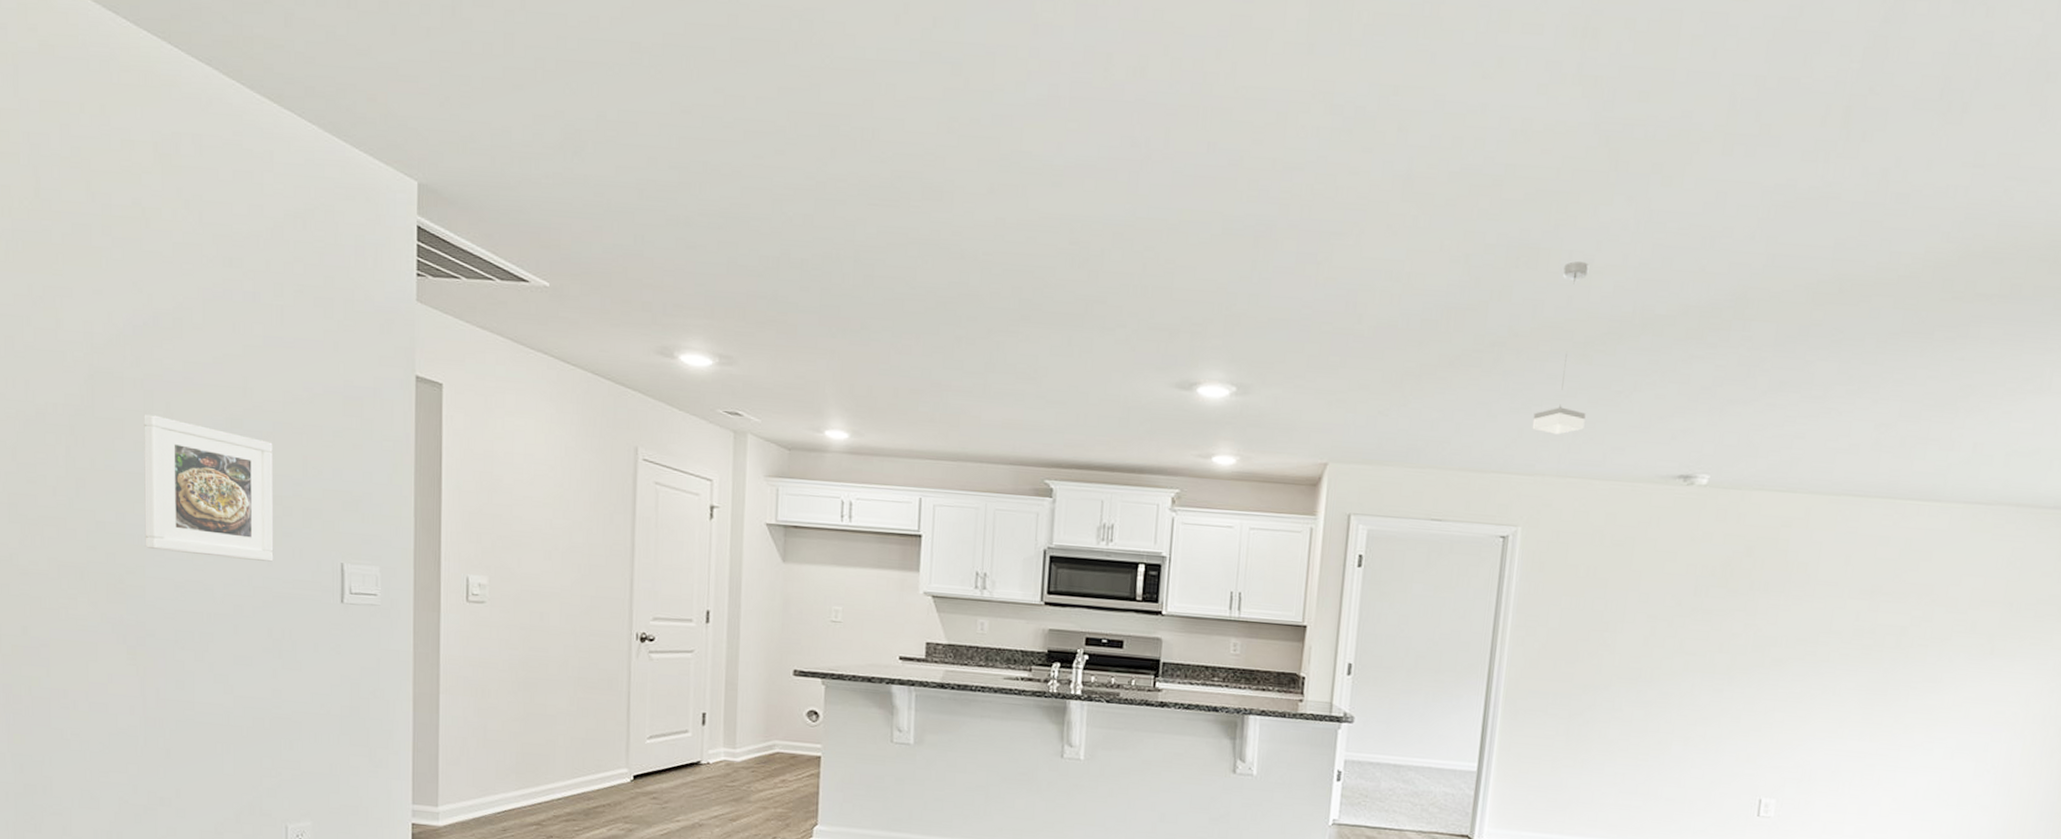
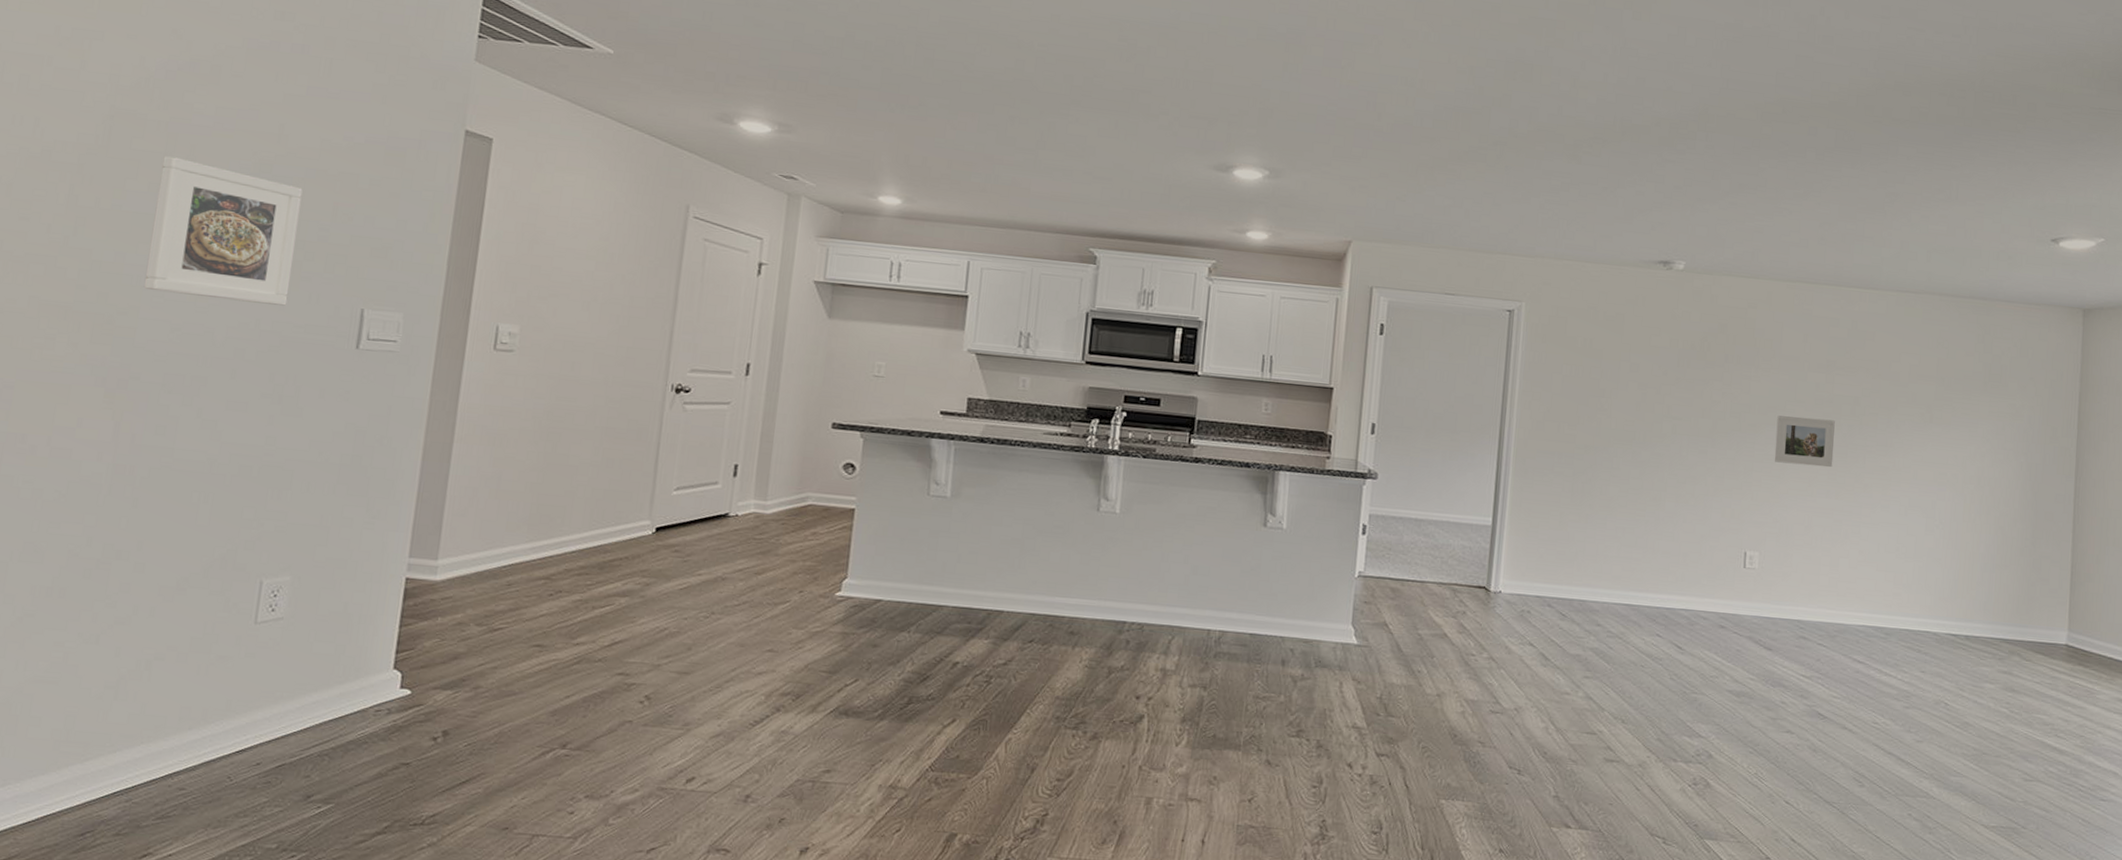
pendant lamp: present [1532,261,1589,435] -> none [1531,77,1578,223]
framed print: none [1801,649,1876,707] -> present [1774,415,1835,468]

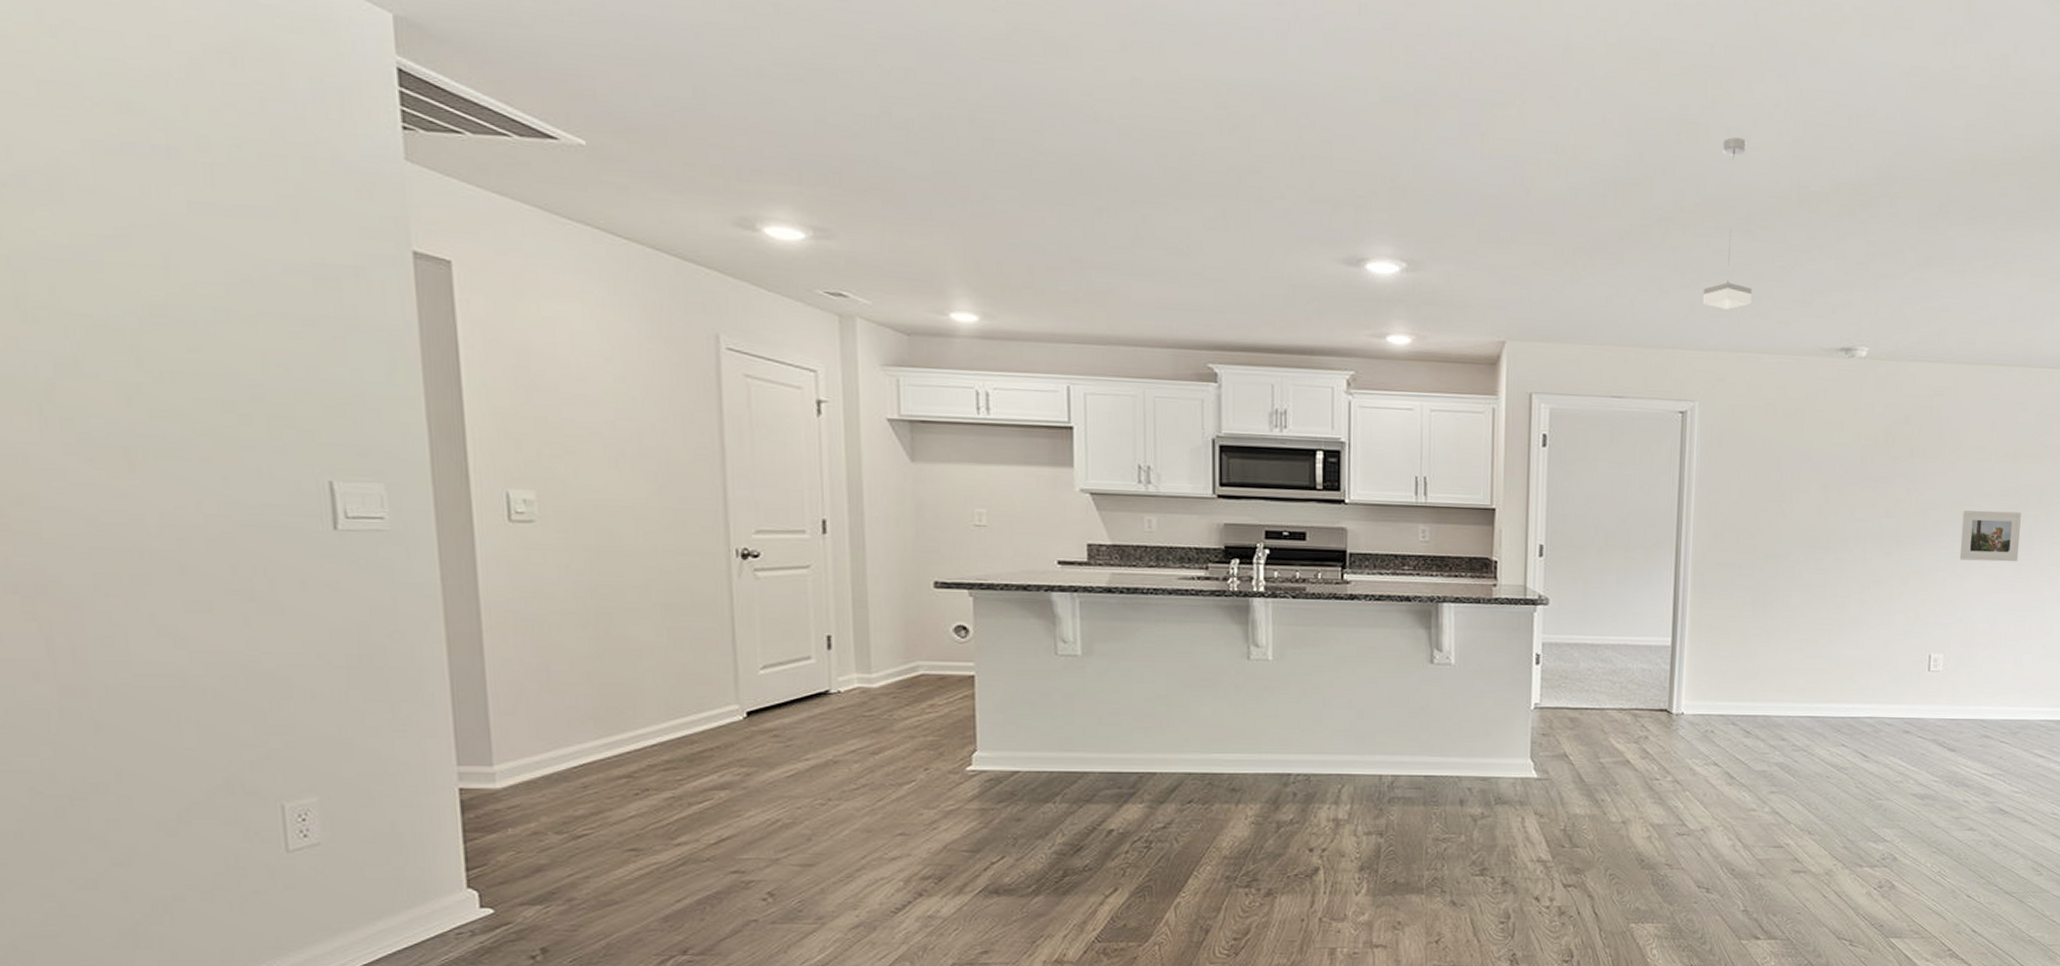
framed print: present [143,156,303,306] -> none [14,301,231,483]
pendant lamp: none [1531,77,1578,223] -> present [1702,137,1752,310]

